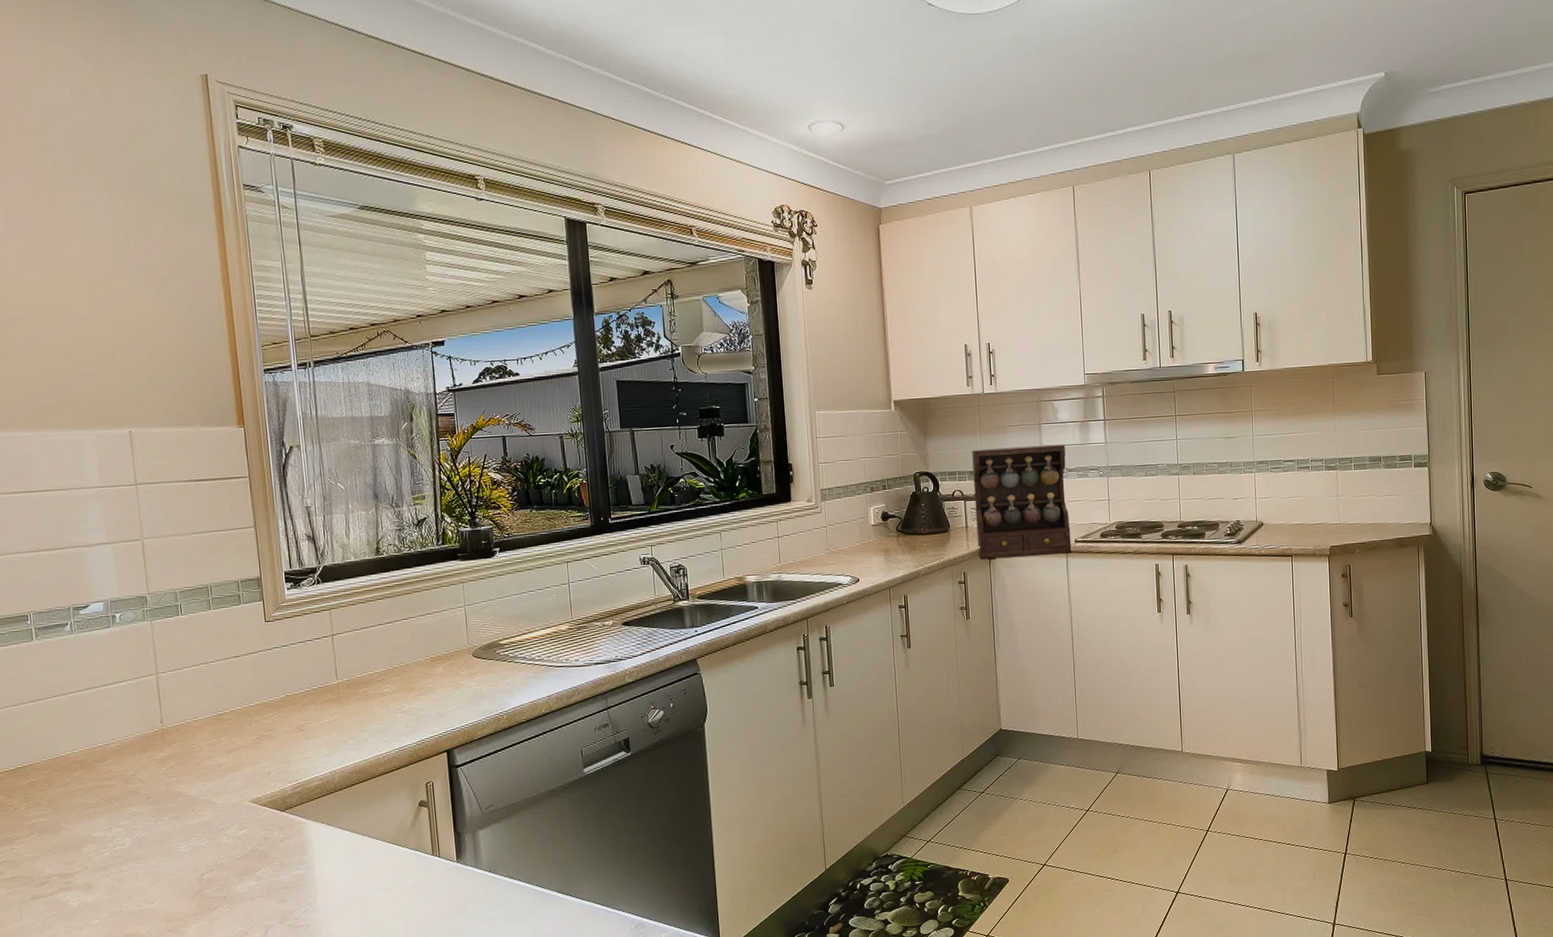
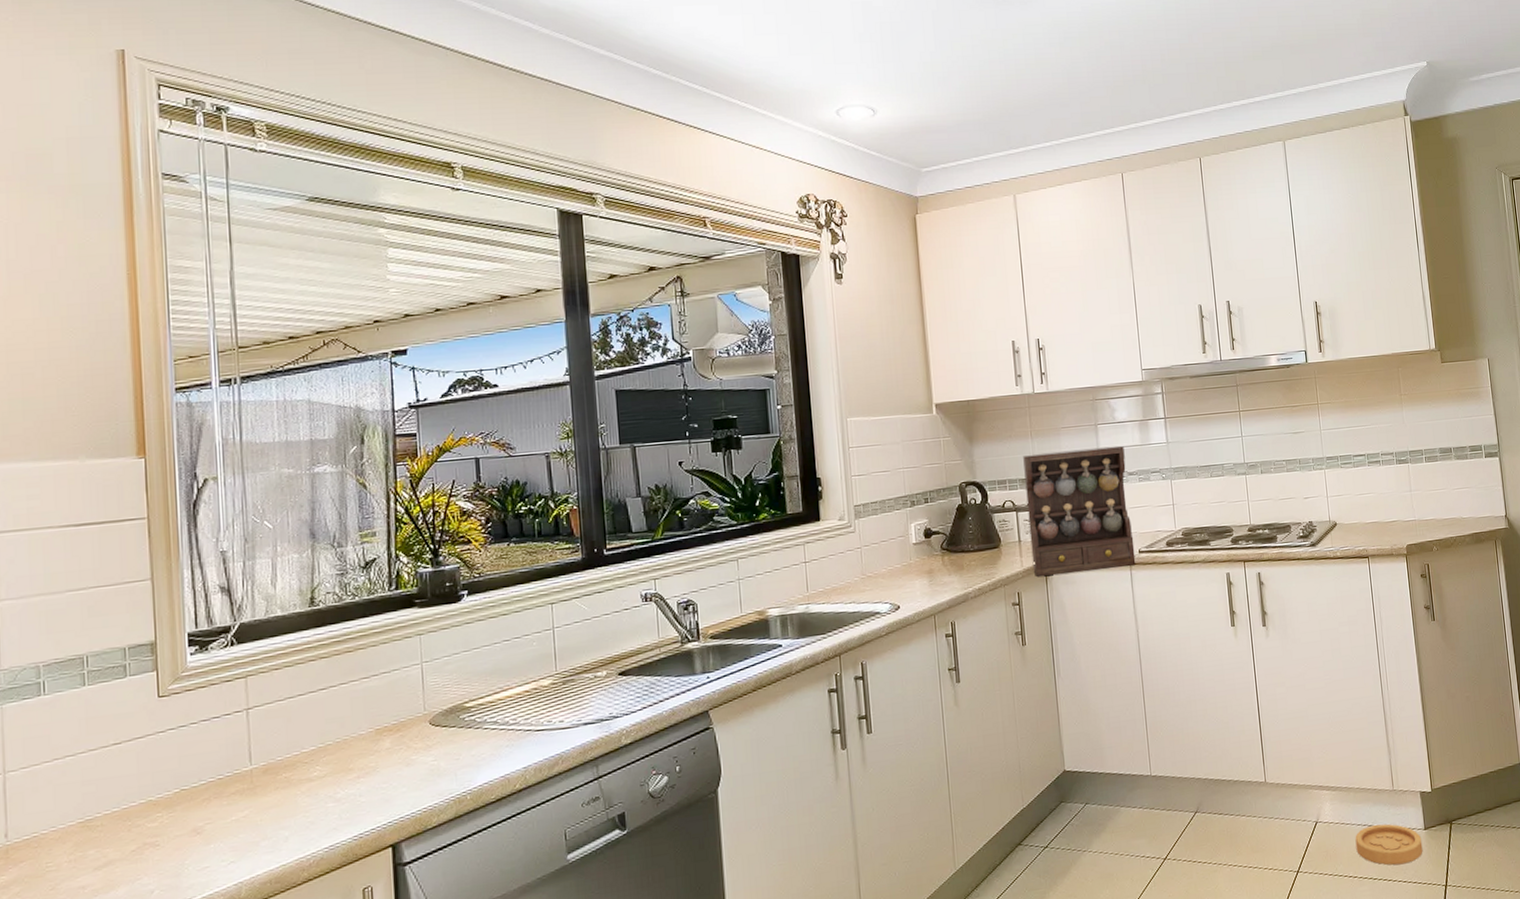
pet bowl: none [1262,795,1326,832] -> present [1355,823,1423,866]

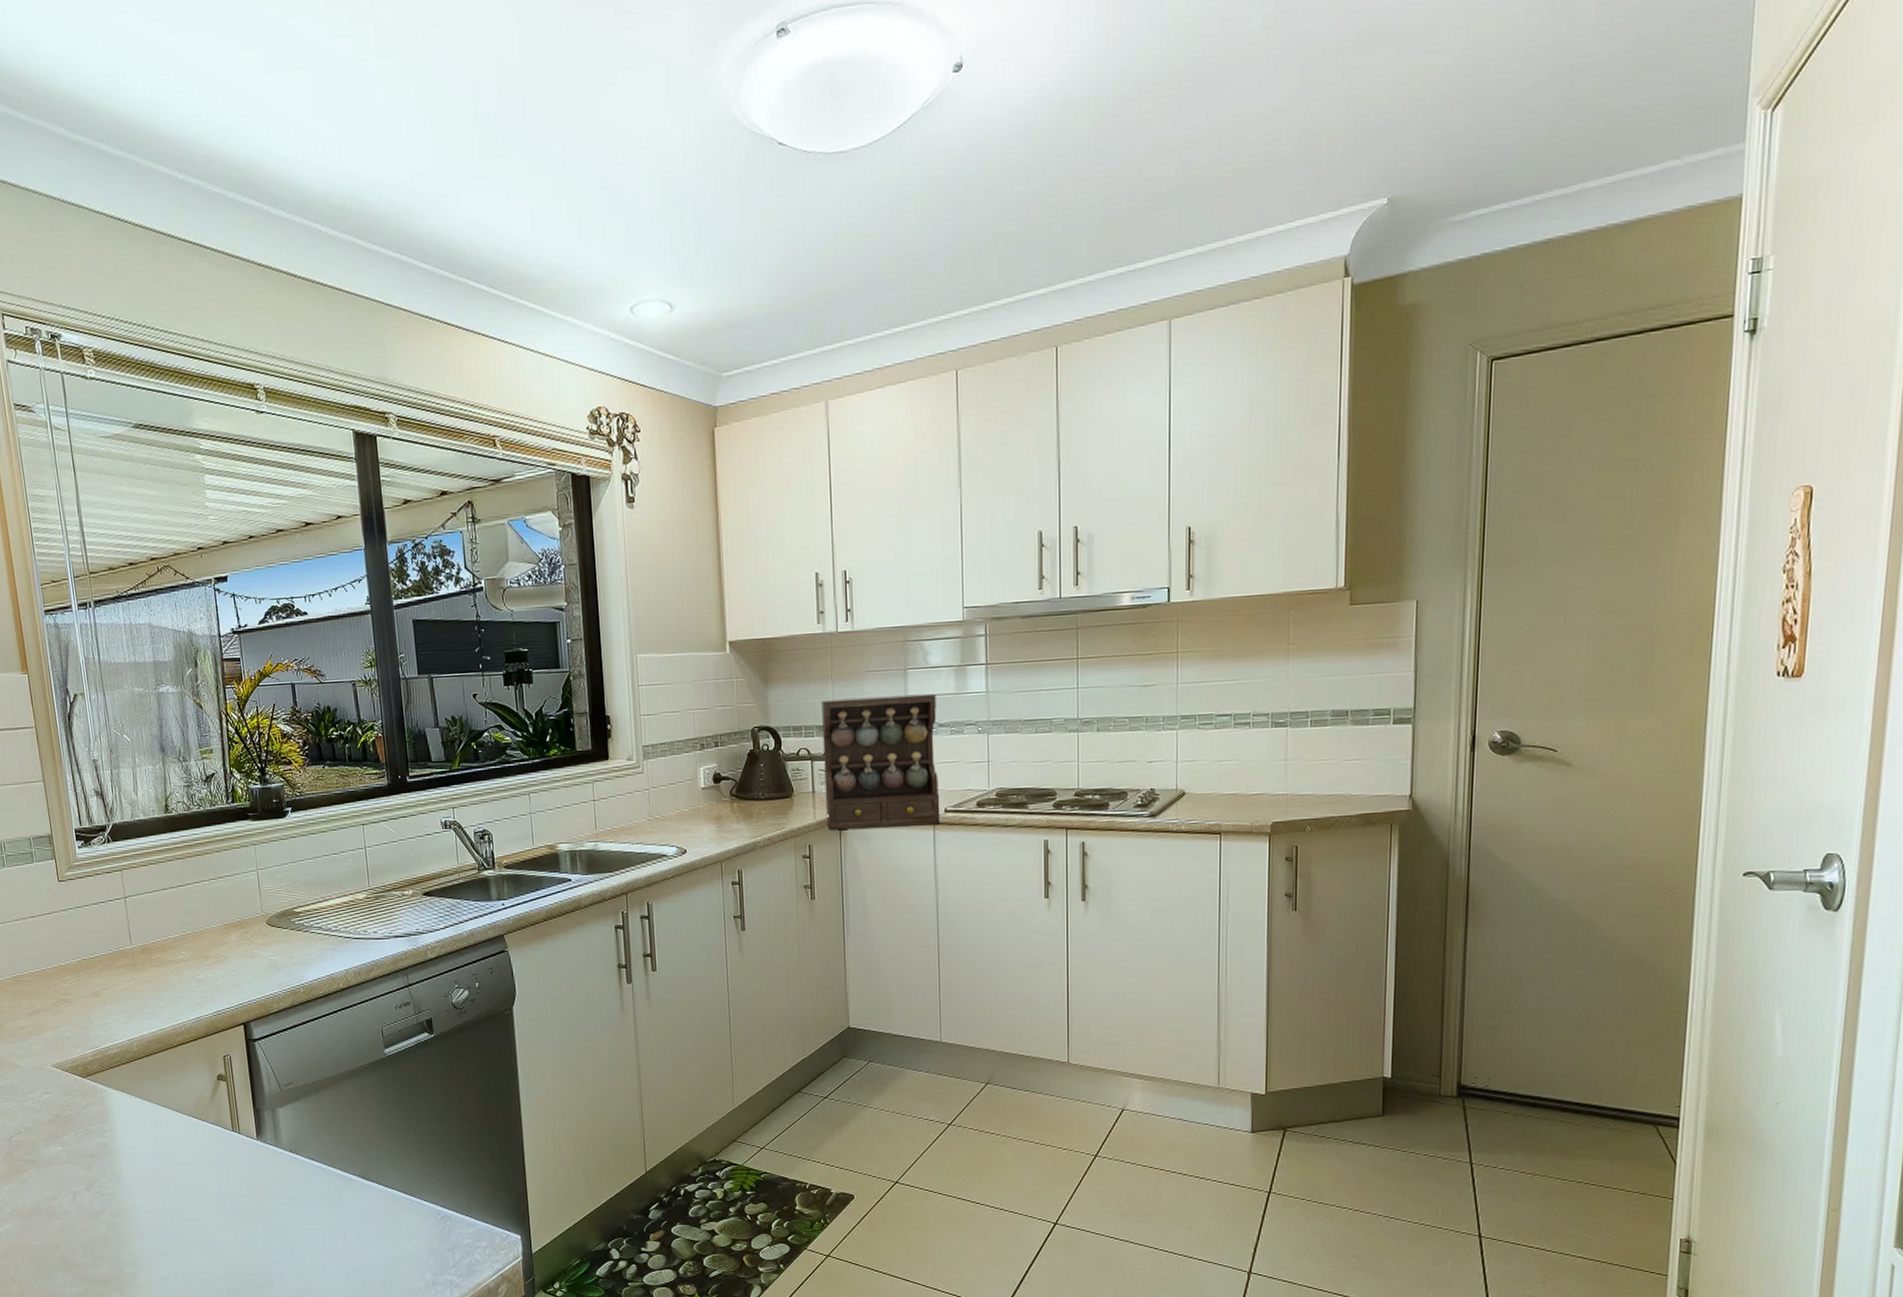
pet bowl: present [1355,823,1423,866] -> none [1166,1121,1247,1164]

